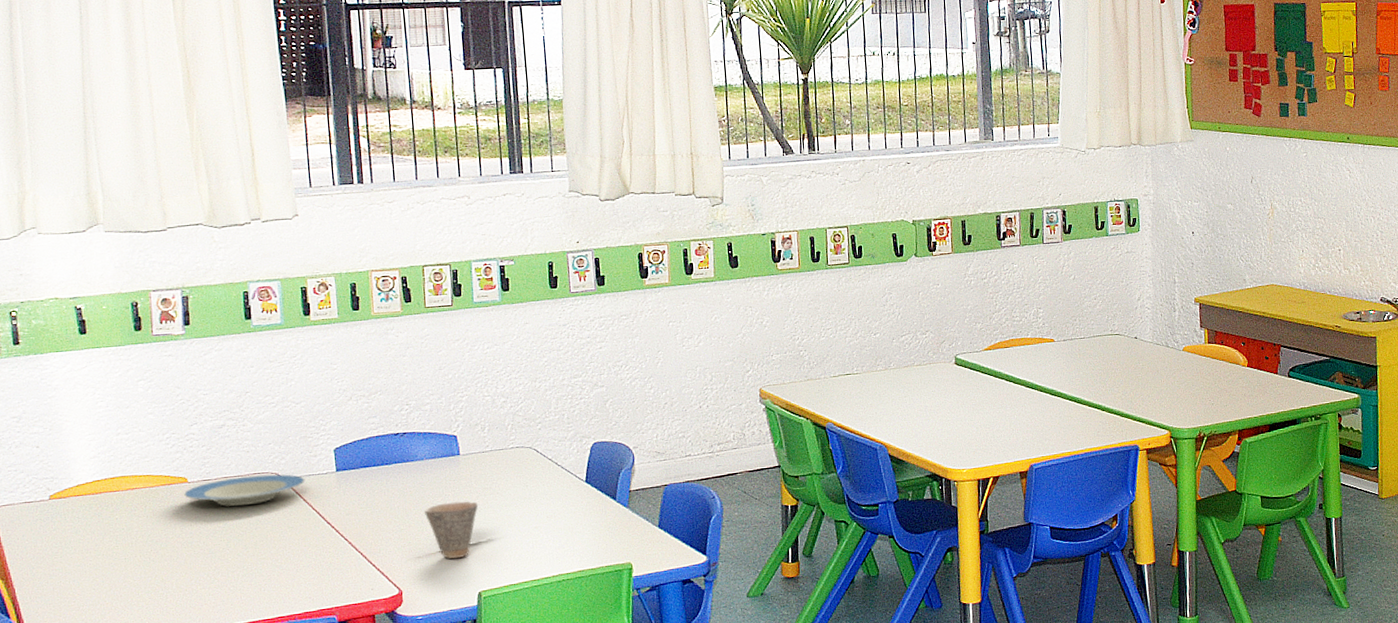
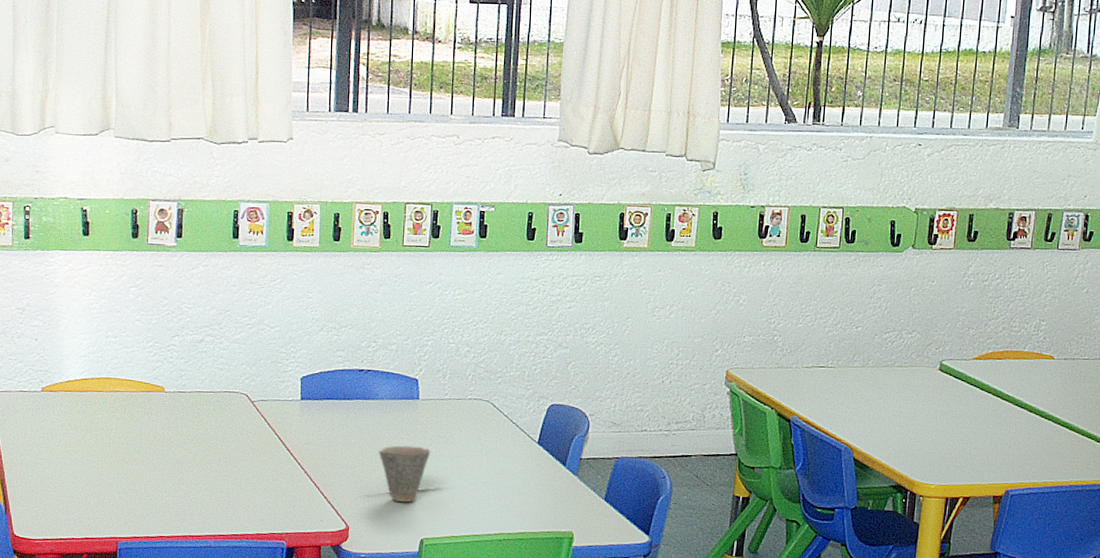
plate: present [184,473,306,507] -> none [160,393,272,422]

